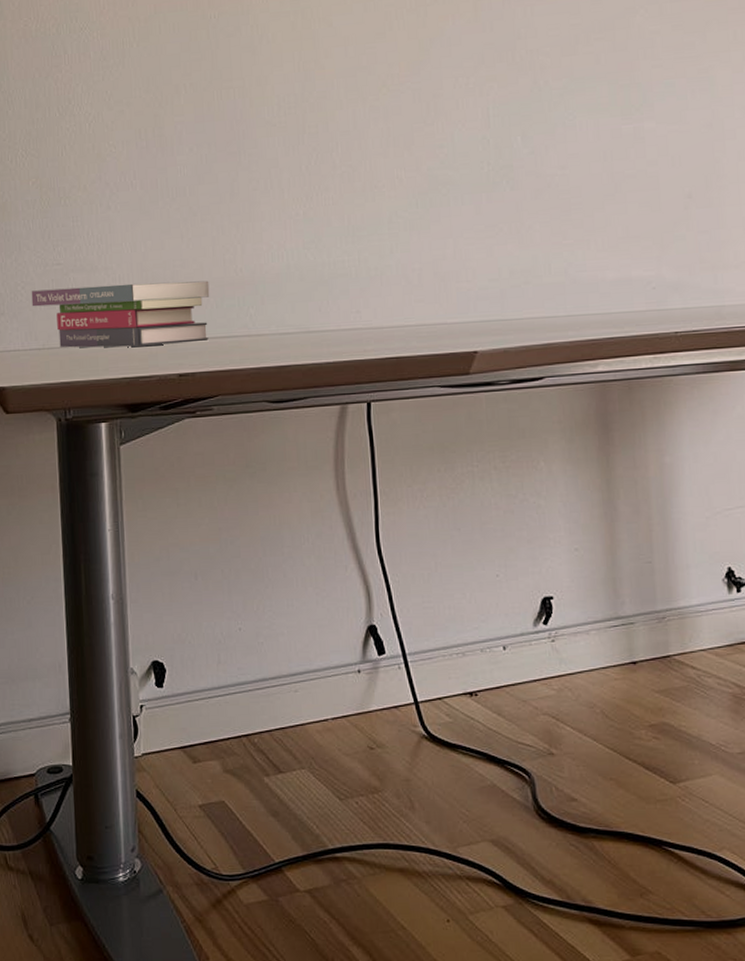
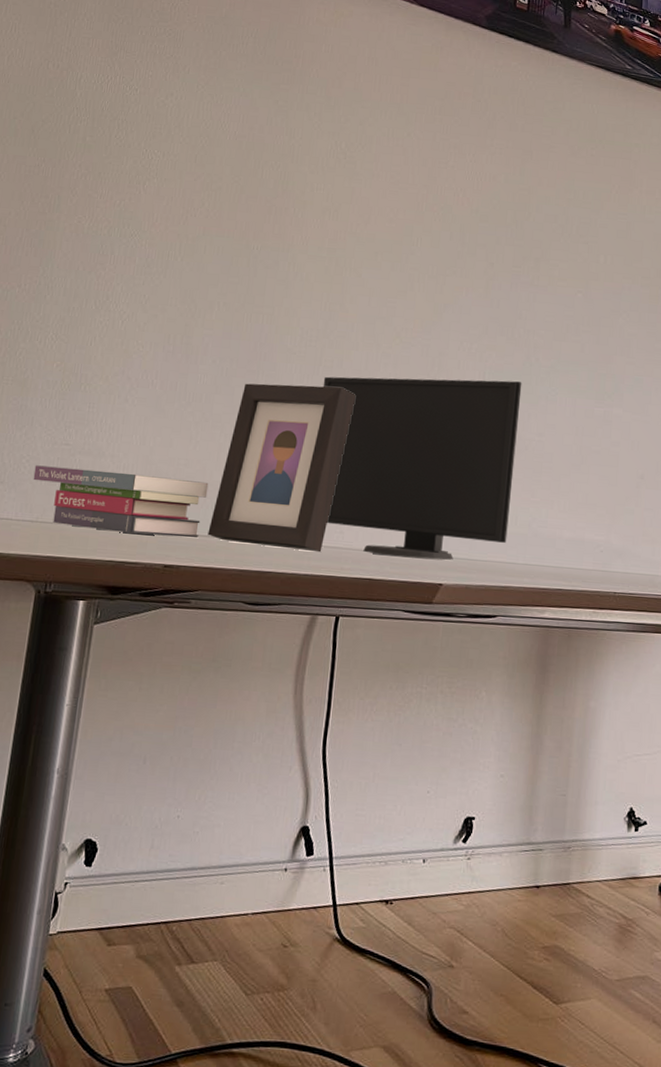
picture frame: none [217,153,349,340] -> present [207,383,356,553]
computer monitor: none [310,111,542,330] -> present [323,376,522,561]

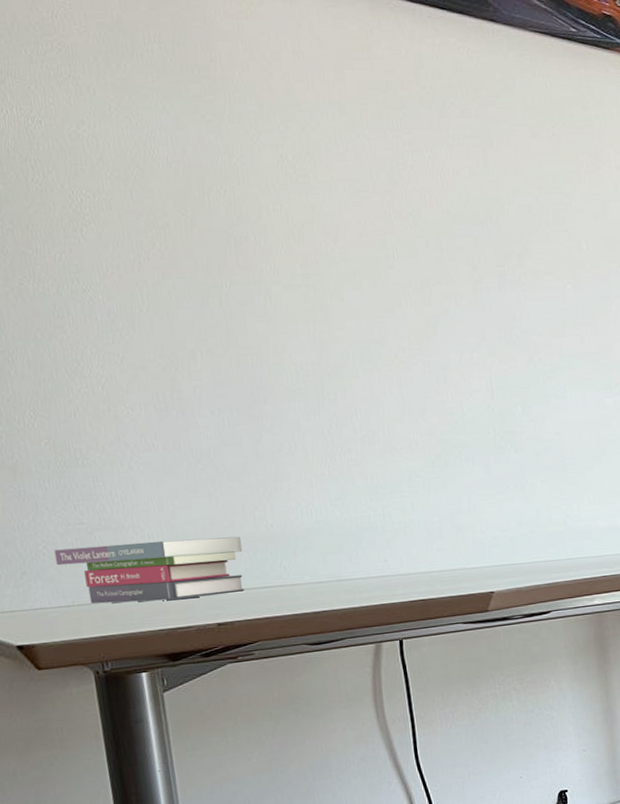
picture frame: present [207,383,356,553] -> none [250,418,371,590]
computer monitor: present [323,376,522,561] -> none [331,384,546,576]

